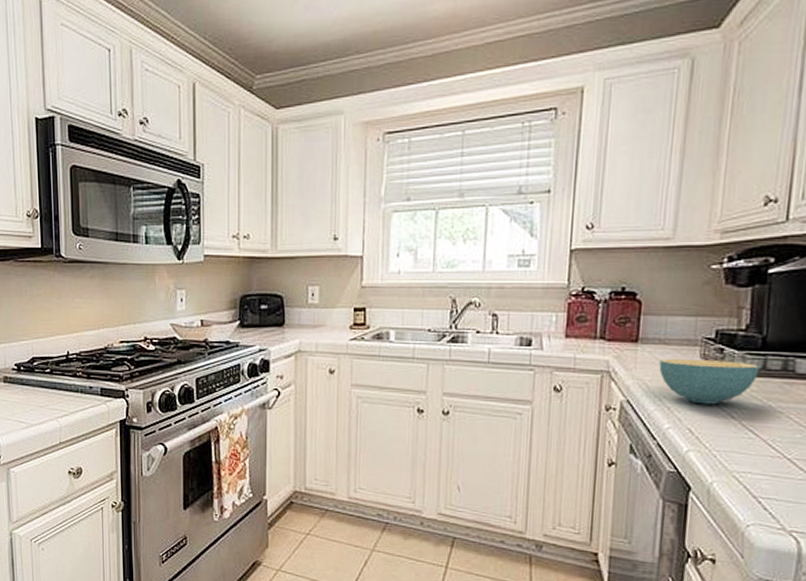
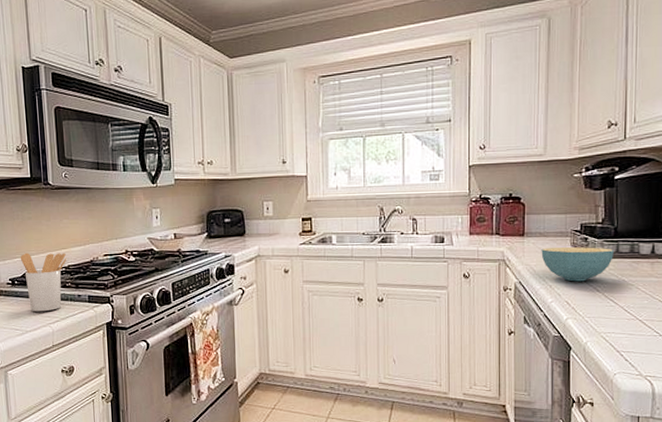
utensil holder: none [27,335,79,404] -> present [20,253,67,312]

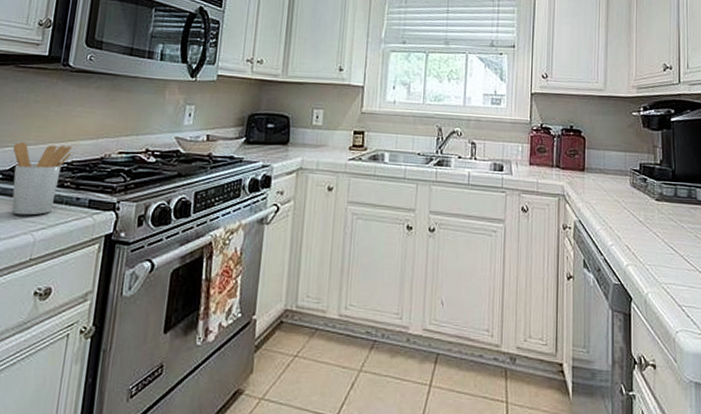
cereal bowl: present [541,247,614,282] -> none [601,186,672,225]

